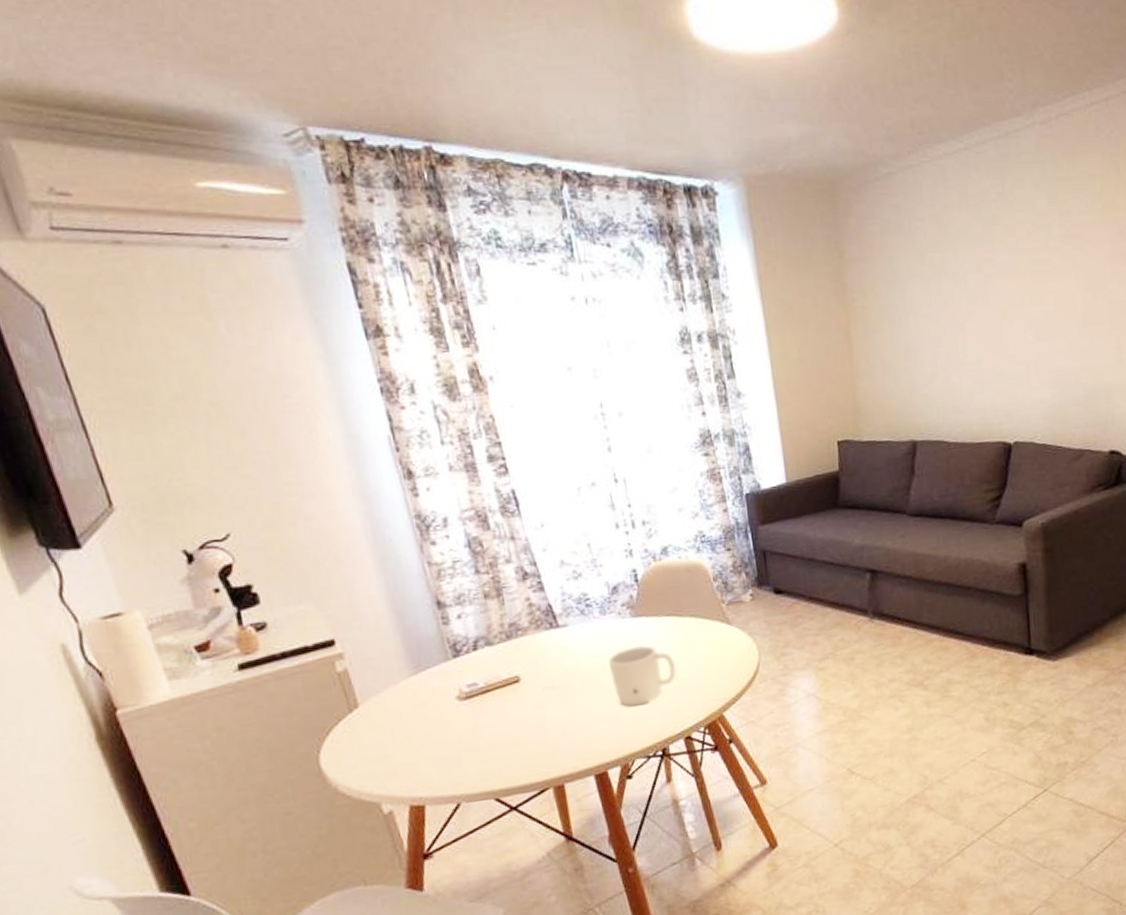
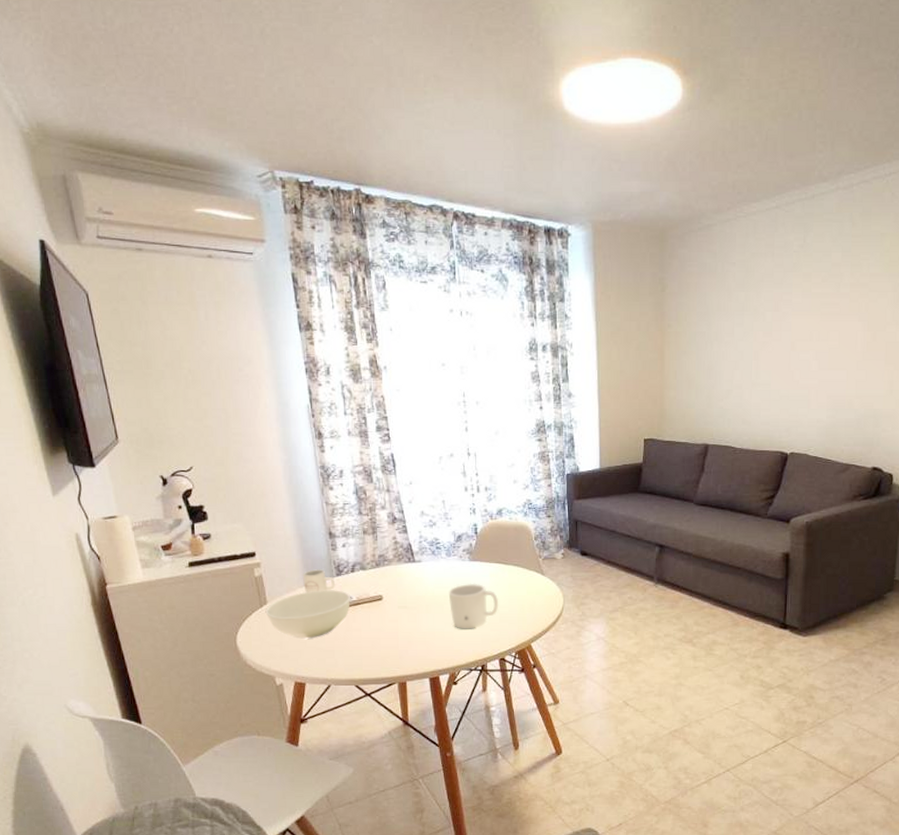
bowl: none [357,676,477,748] -> present [265,590,351,639]
mug: none [405,651,454,686] -> present [303,569,336,593]

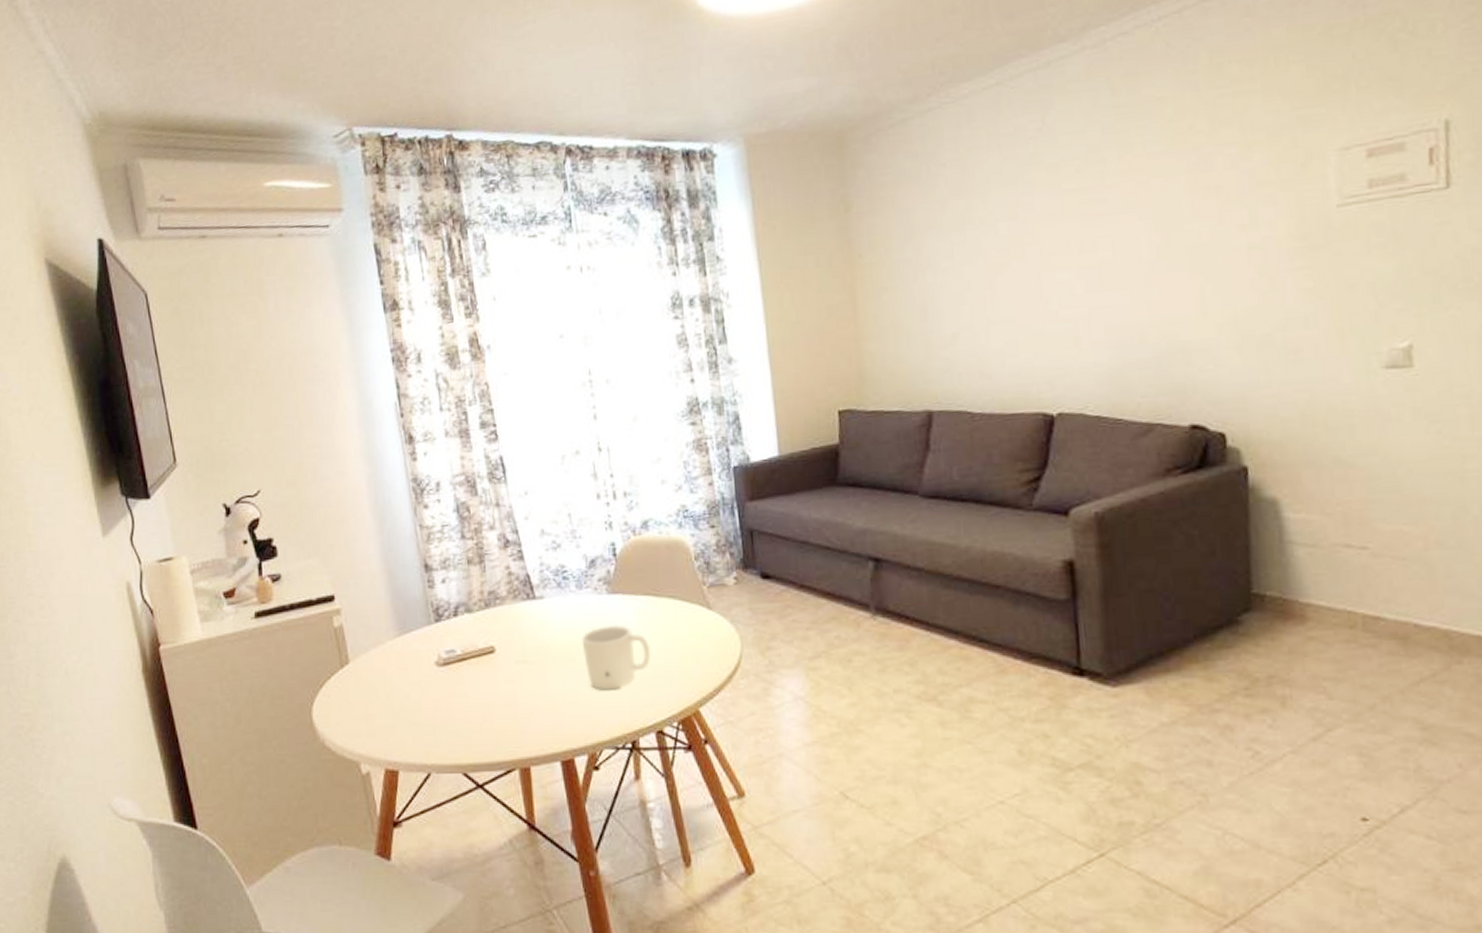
bowl: present [265,590,351,639] -> none [347,641,455,710]
mug: present [303,569,336,593] -> none [393,614,435,647]

